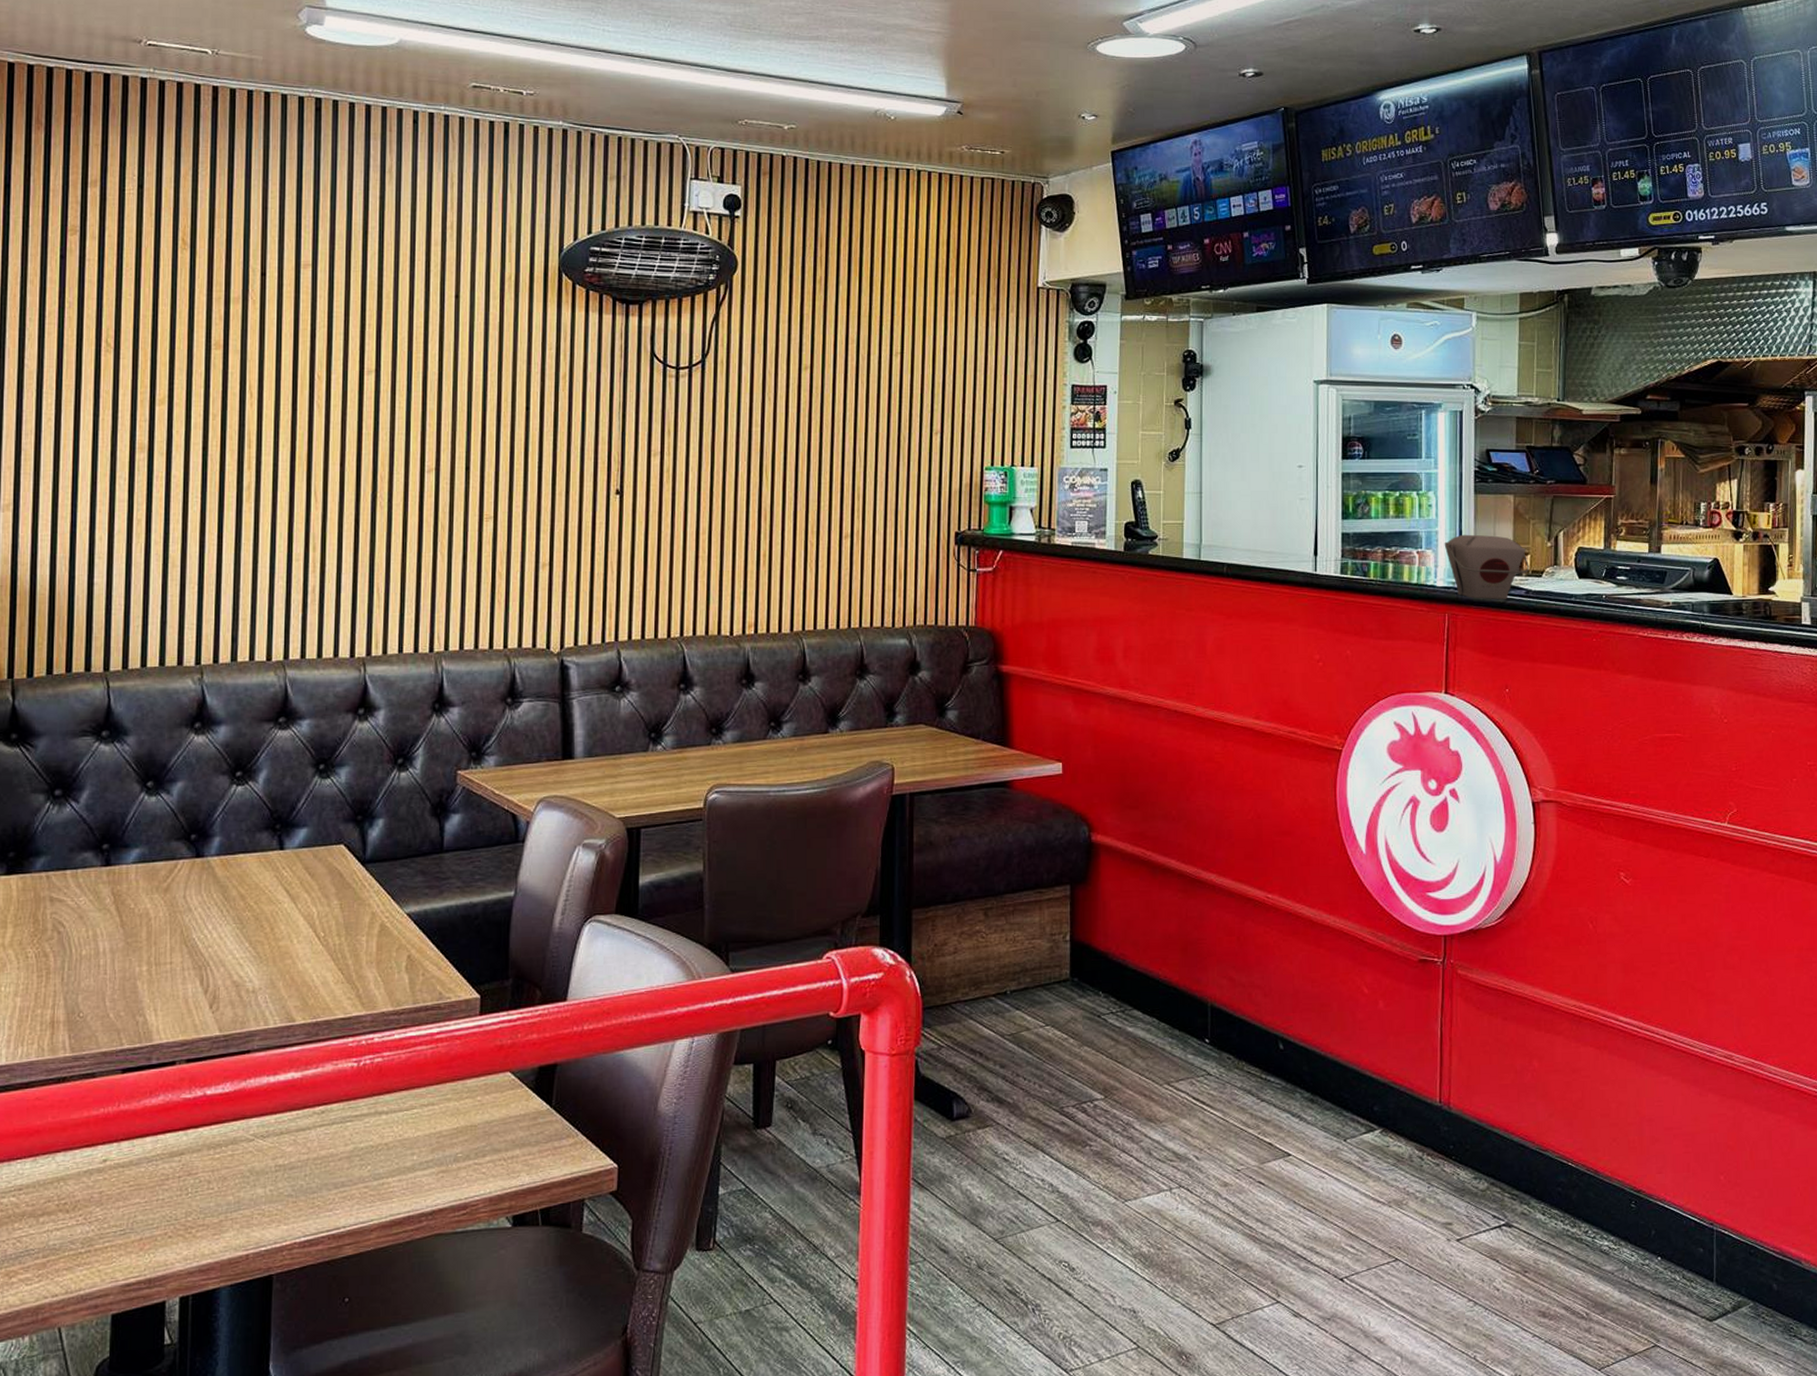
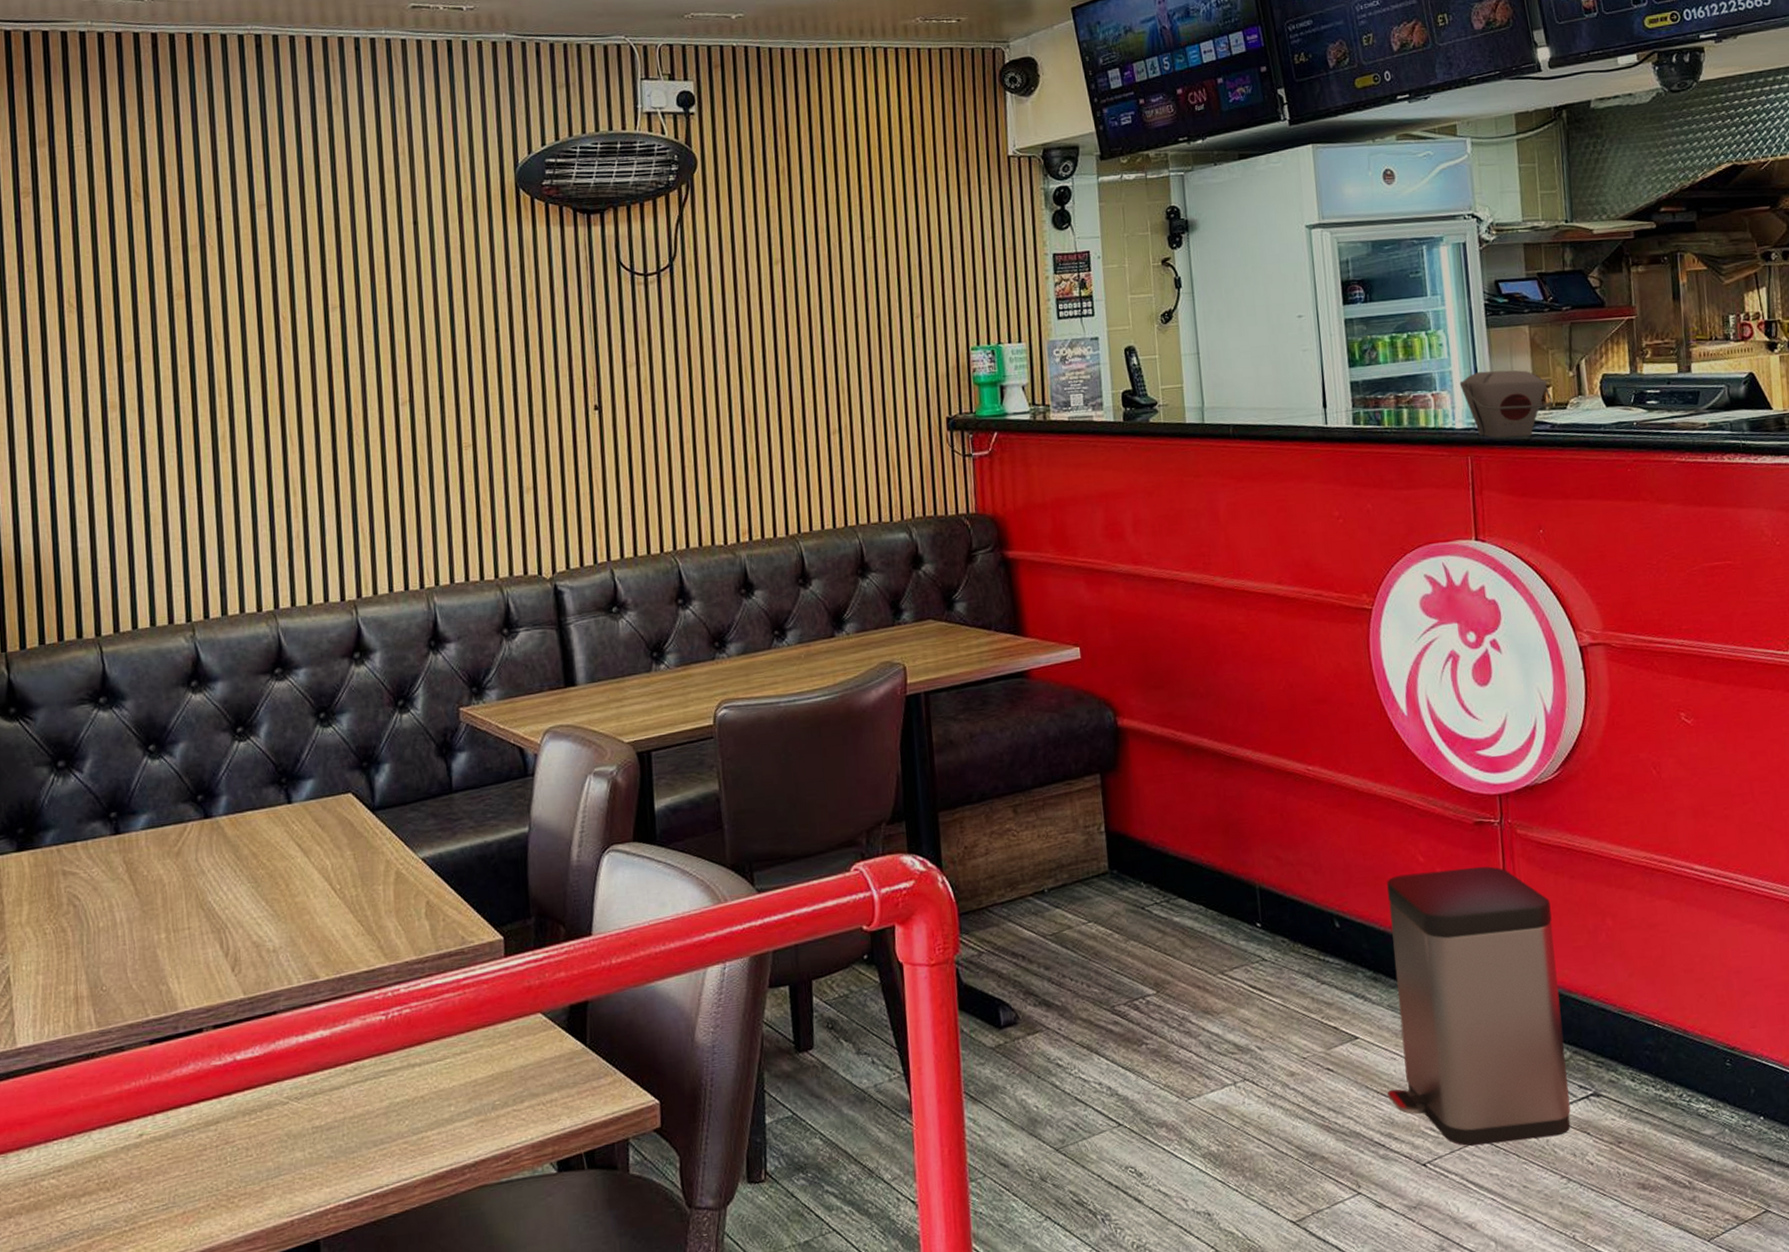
pedal bin: none [1312,1002,1483,1264] -> present [1387,866,1571,1145]

